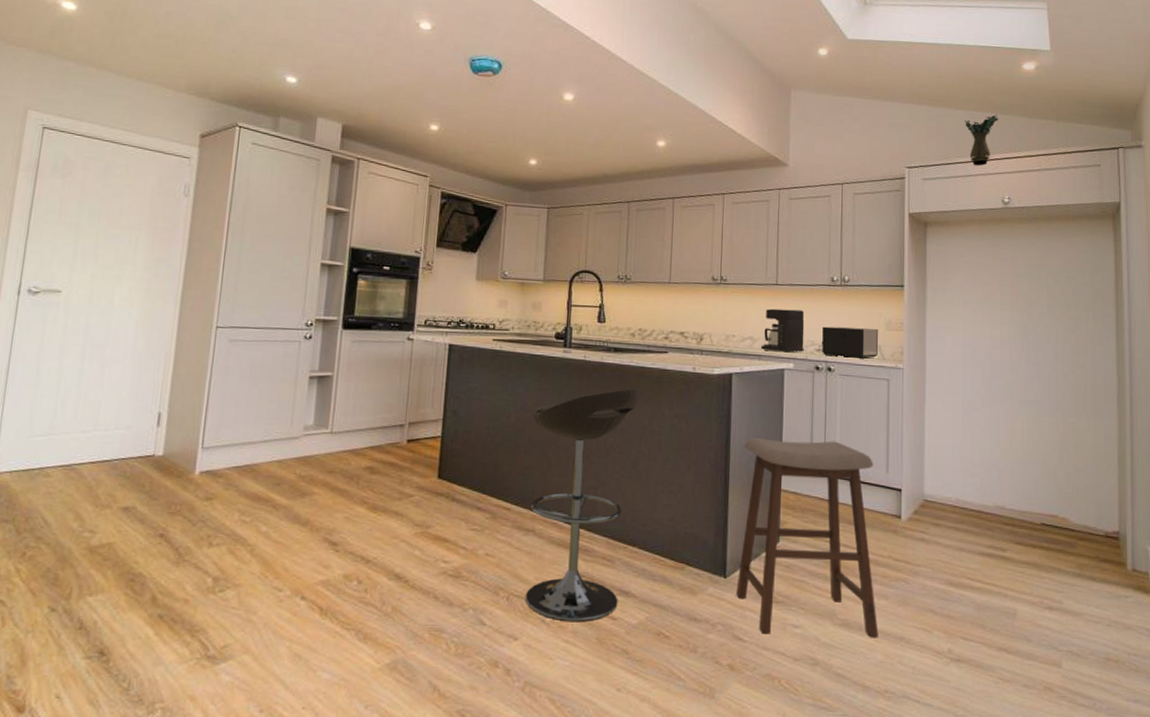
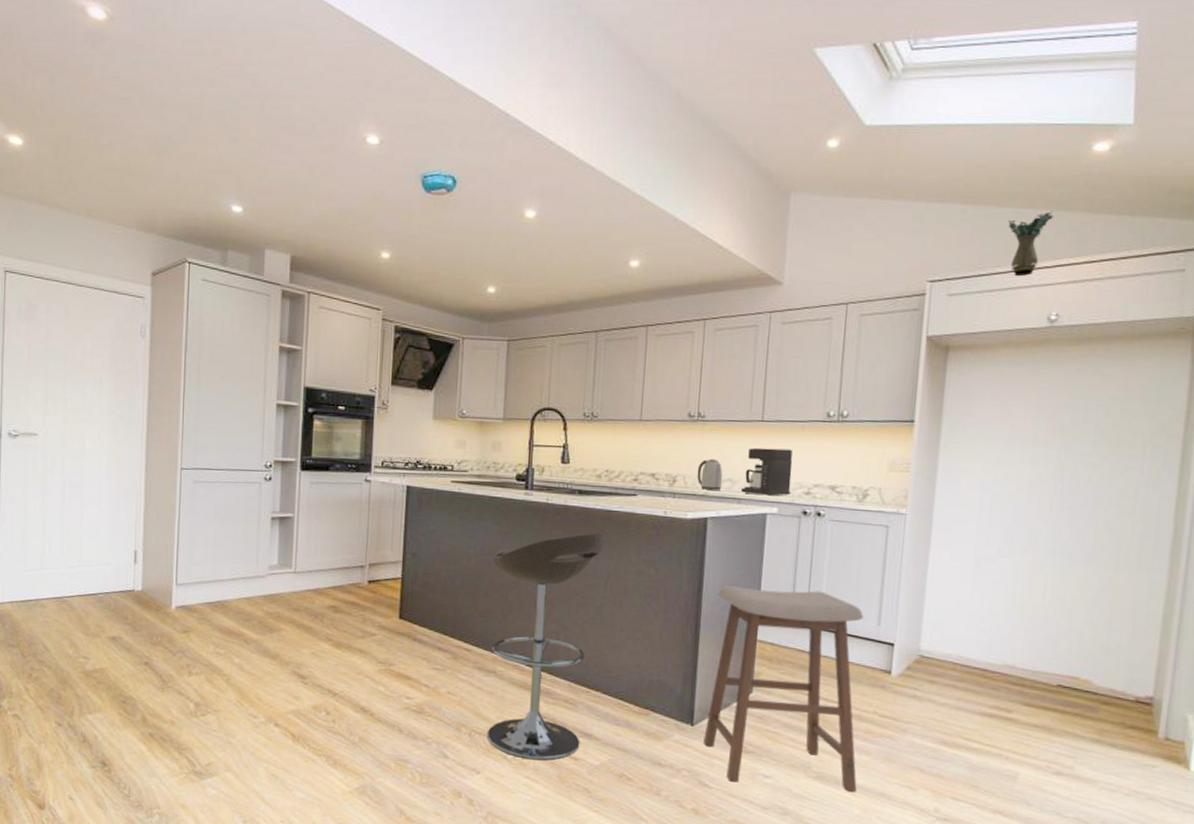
kettle: none [721,318,745,349] -> present [697,458,723,491]
toaster: present [821,326,879,359] -> none [810,467,879,503]

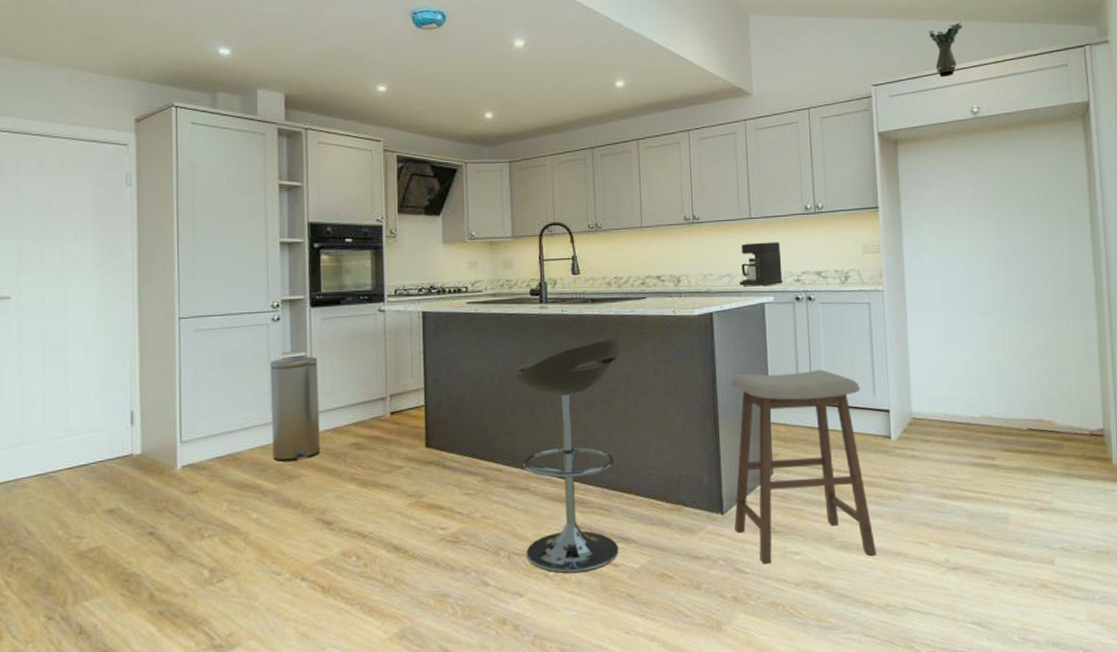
pedal bin: none [257,516,304,615] -> present [269,356,320,462]
kettle: present [697,458,723,491] -> none [698,257,722,287]

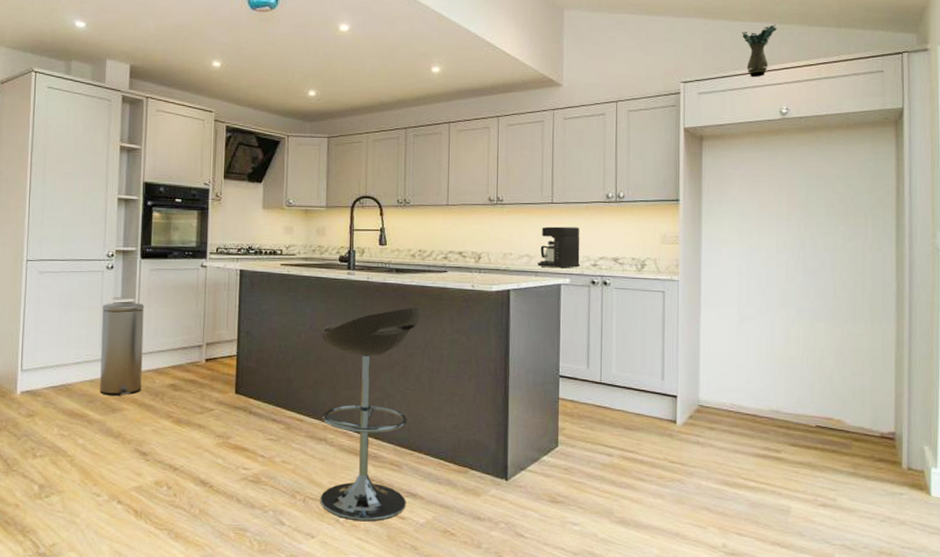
bar stool: present [730,369,877,564] -> none [517,349,655,533]

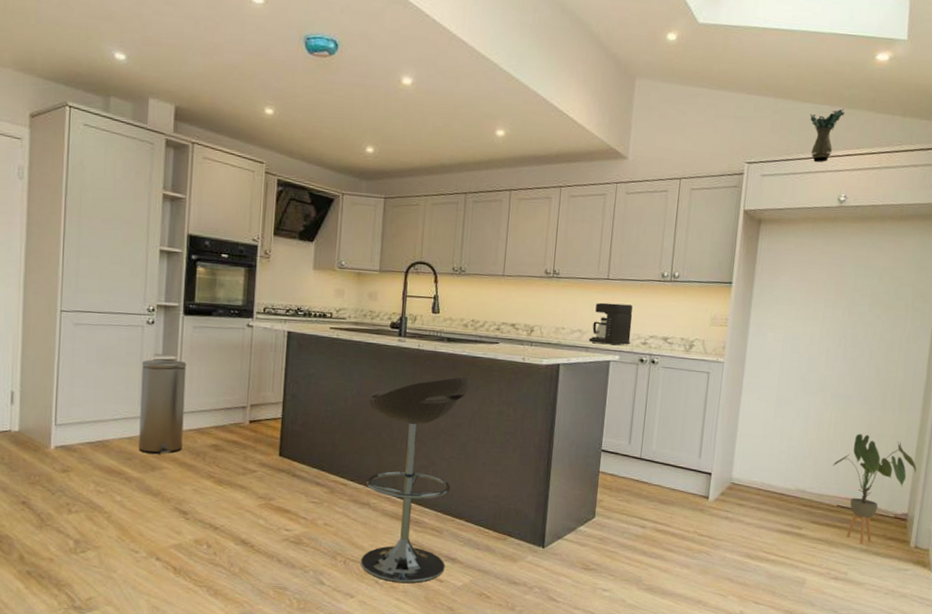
house plant: none [806,348,899,468] -> present [833,433,917,545]

